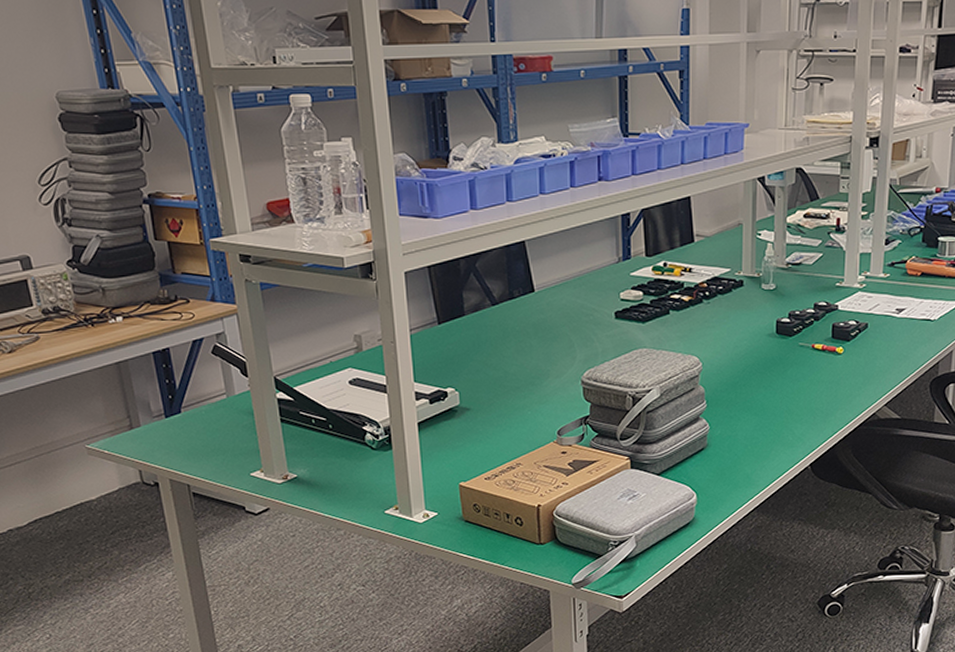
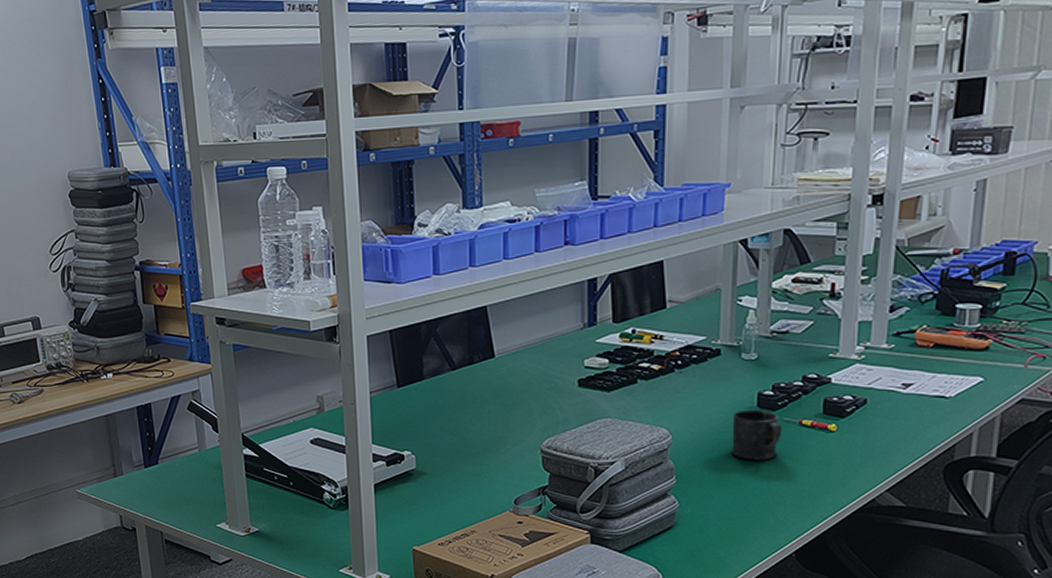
mug: none [754,336,798,383] -> present [730,409,783,460]

